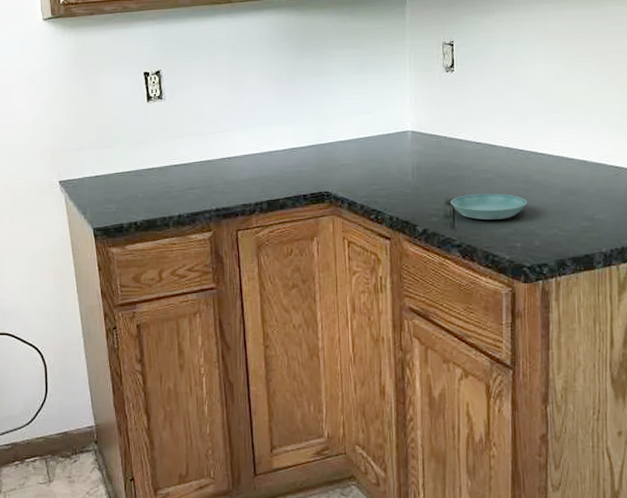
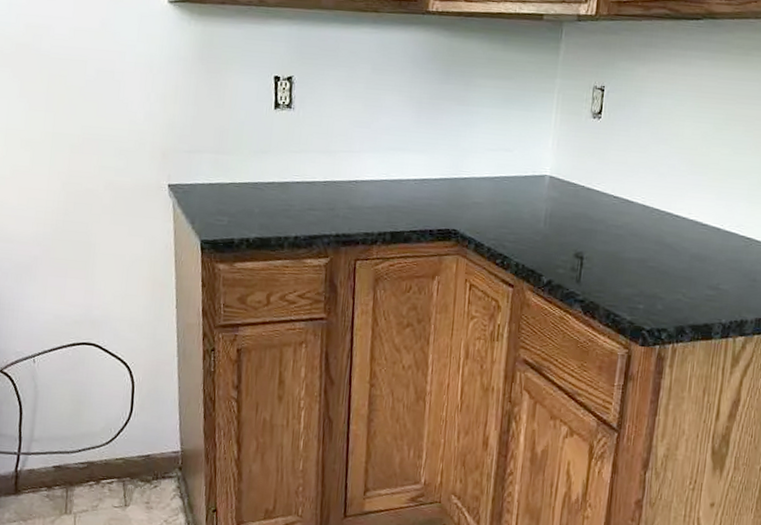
saucer: present [451,193,528,220] -> none [579,249,656,279]

